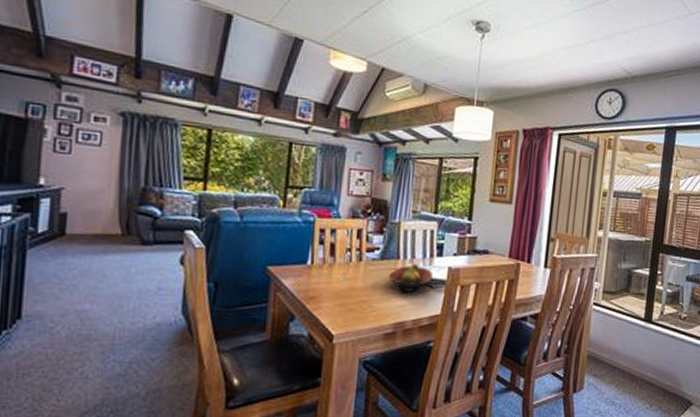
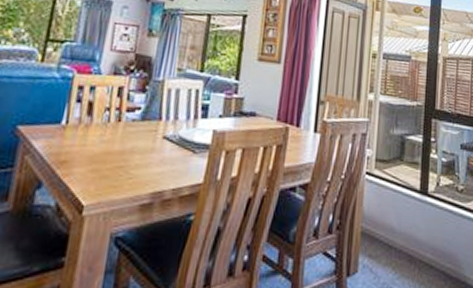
fruit bowl: present [388,263,433,292] -> none [148,125,196,158]

